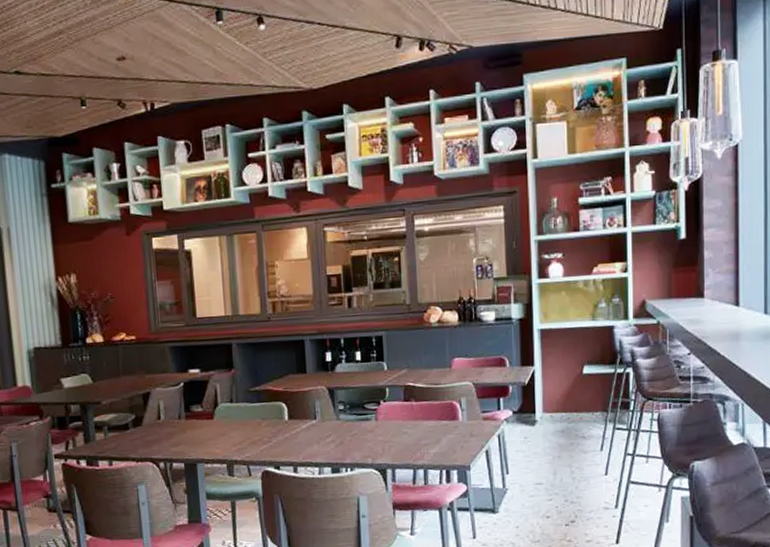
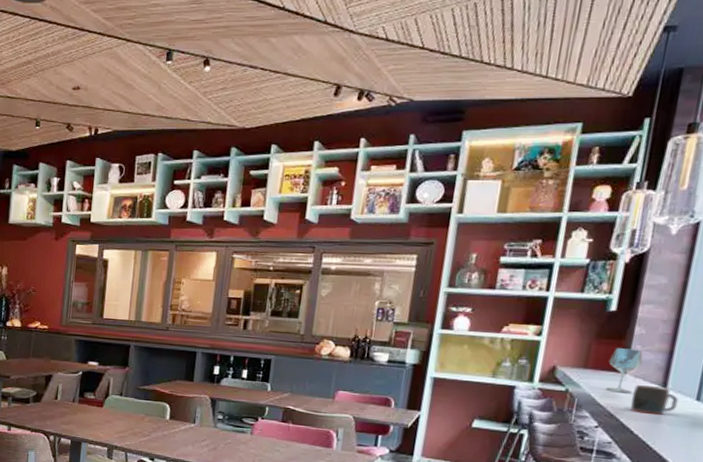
wine glass: none [688,273,716,317] -> present [605,348,643,394]
mug: none [712,306,750,334] -> present [630,385,678,416]

